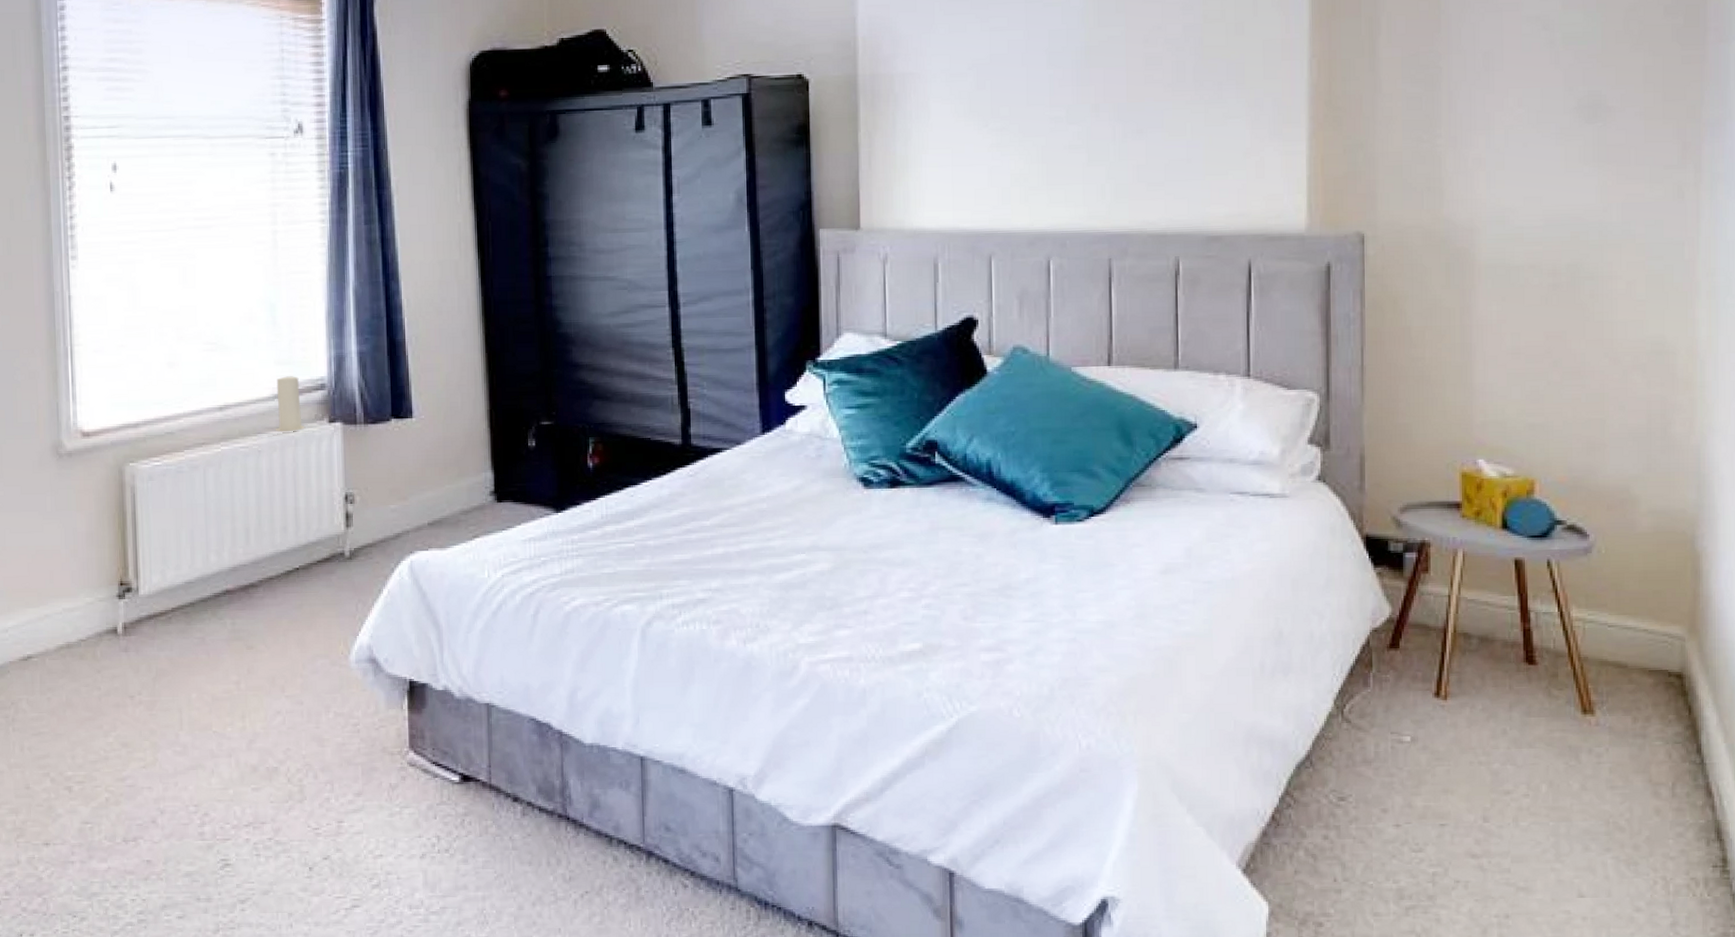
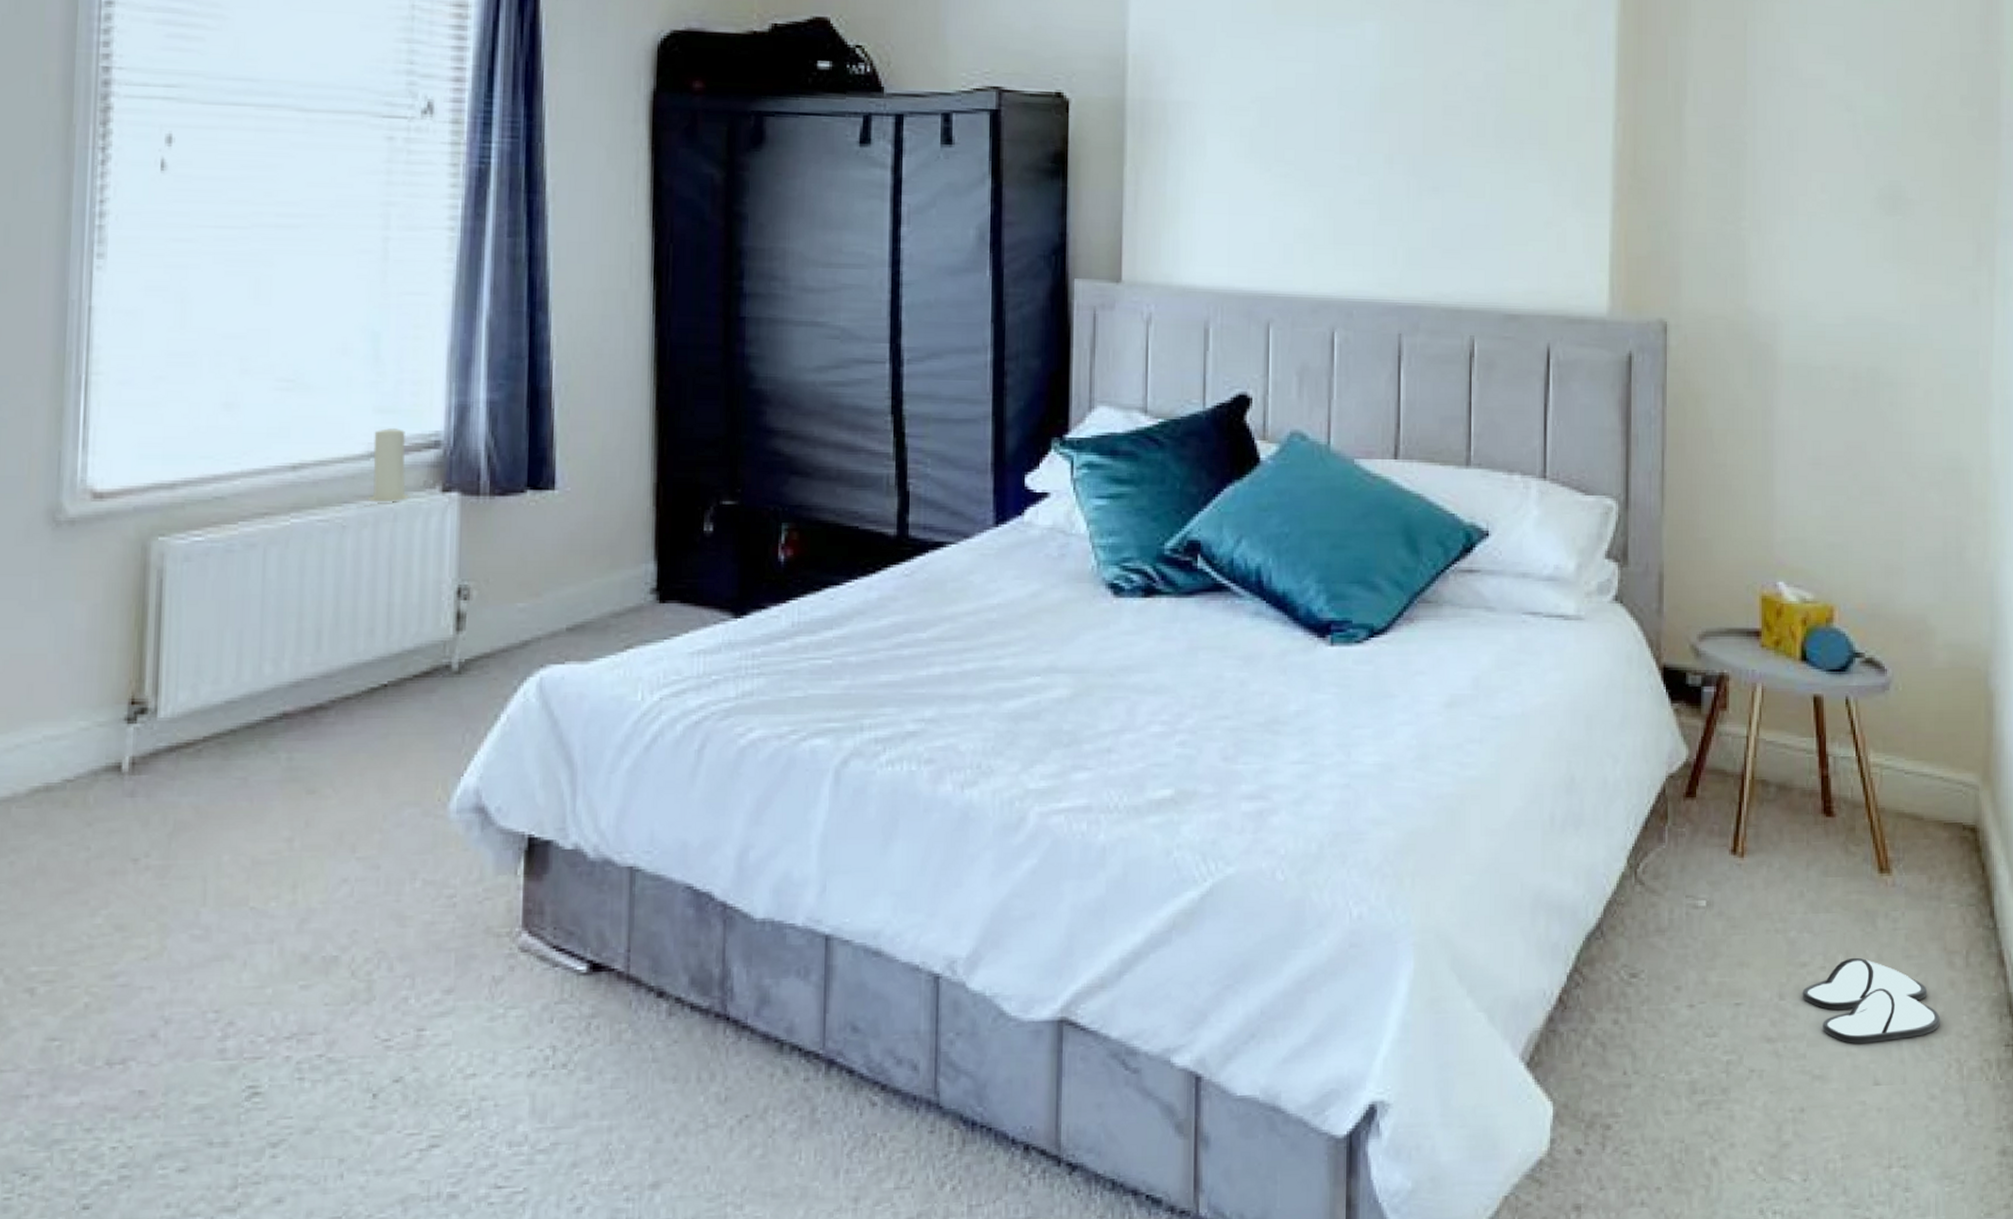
slippers: none [1506,787,1646,861] -> present [1802,957,1941,1043]

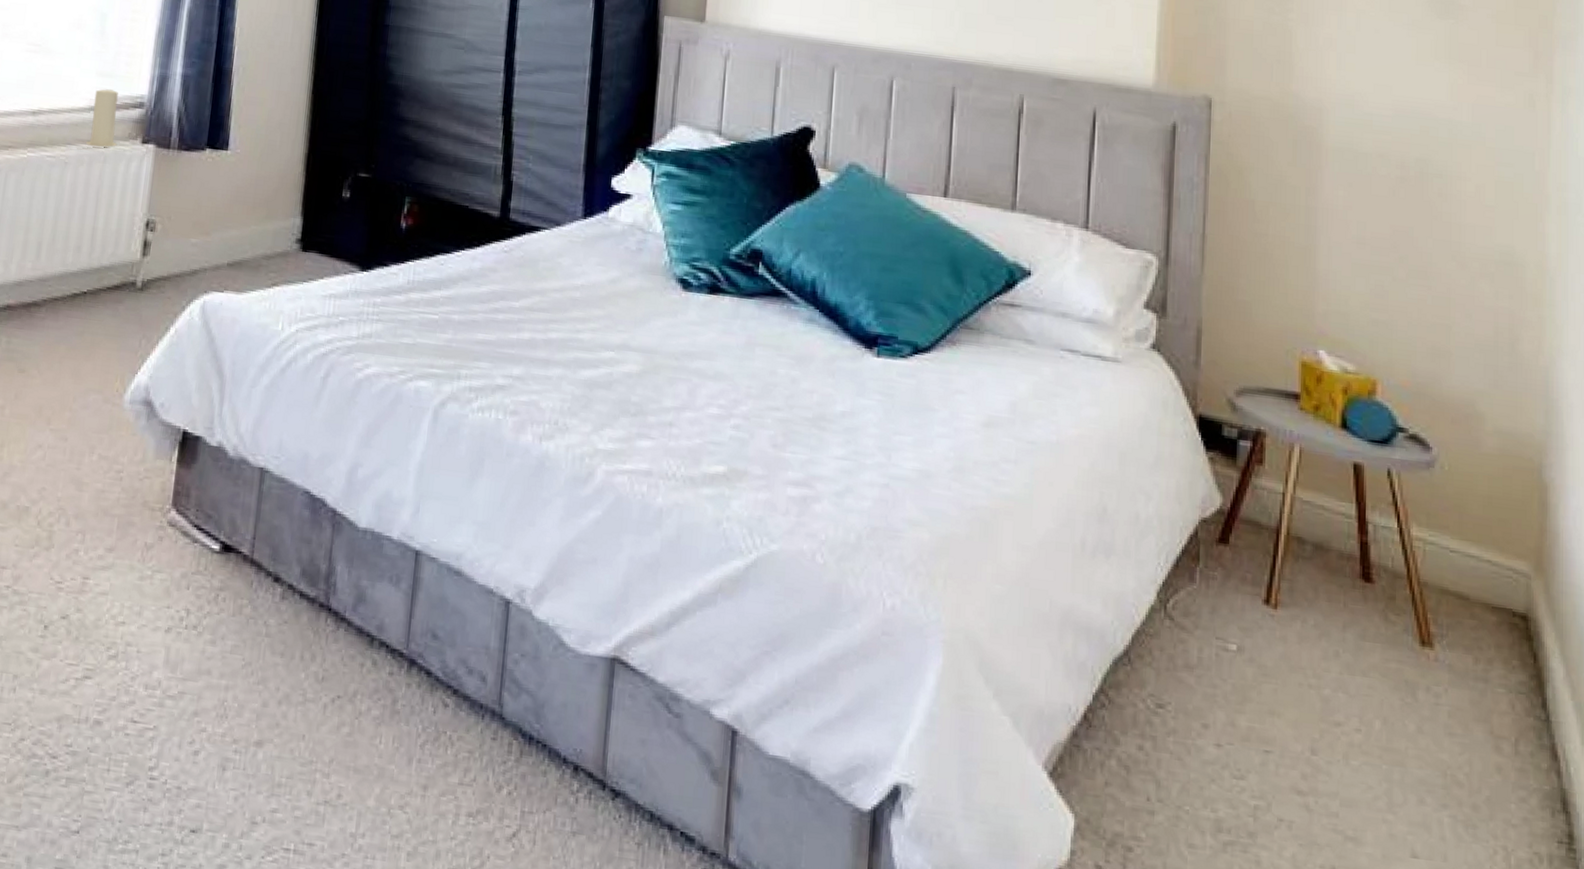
slippers: present [1802,957,1941,1043] -> none [1335,725,1486,817]

